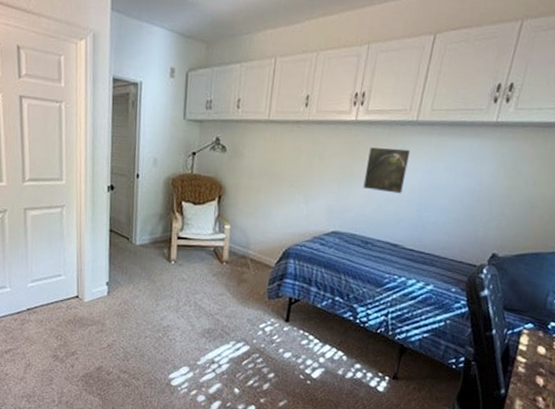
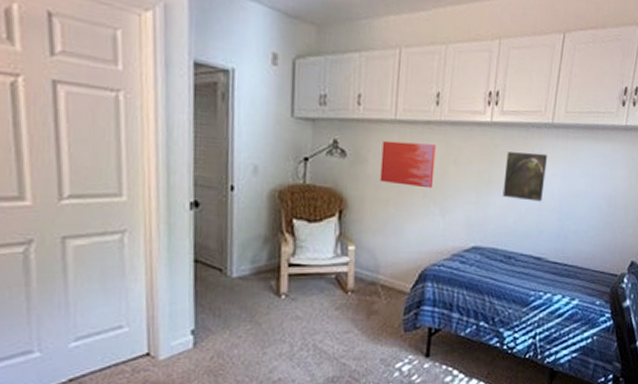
wall art: none [253,138,304,180] -> present [380,140,436,189]

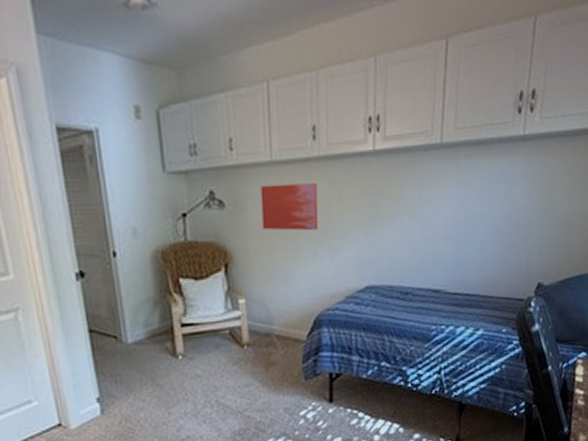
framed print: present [502,151,548,202] -> none [393,178,439,231]

